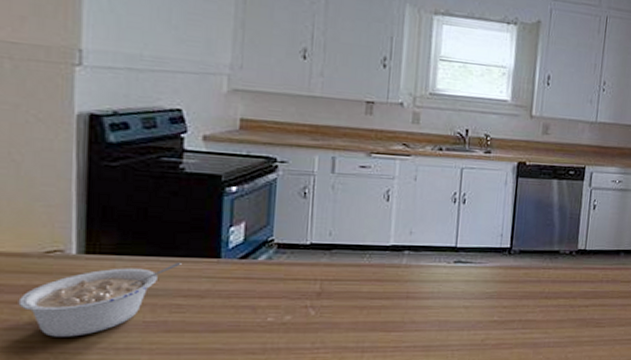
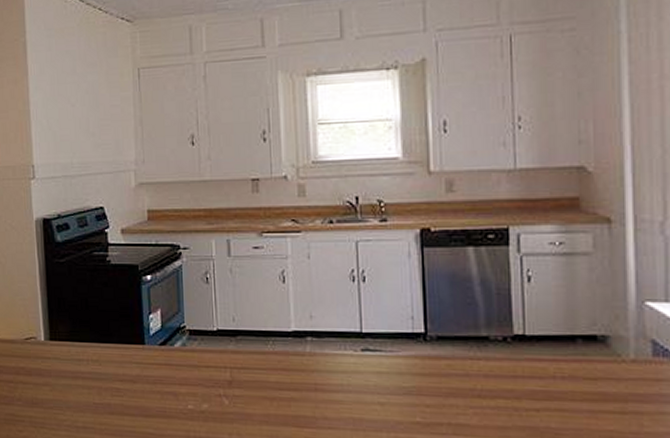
legume: present [18,262,182,337] -> none [12,348,116,414]

